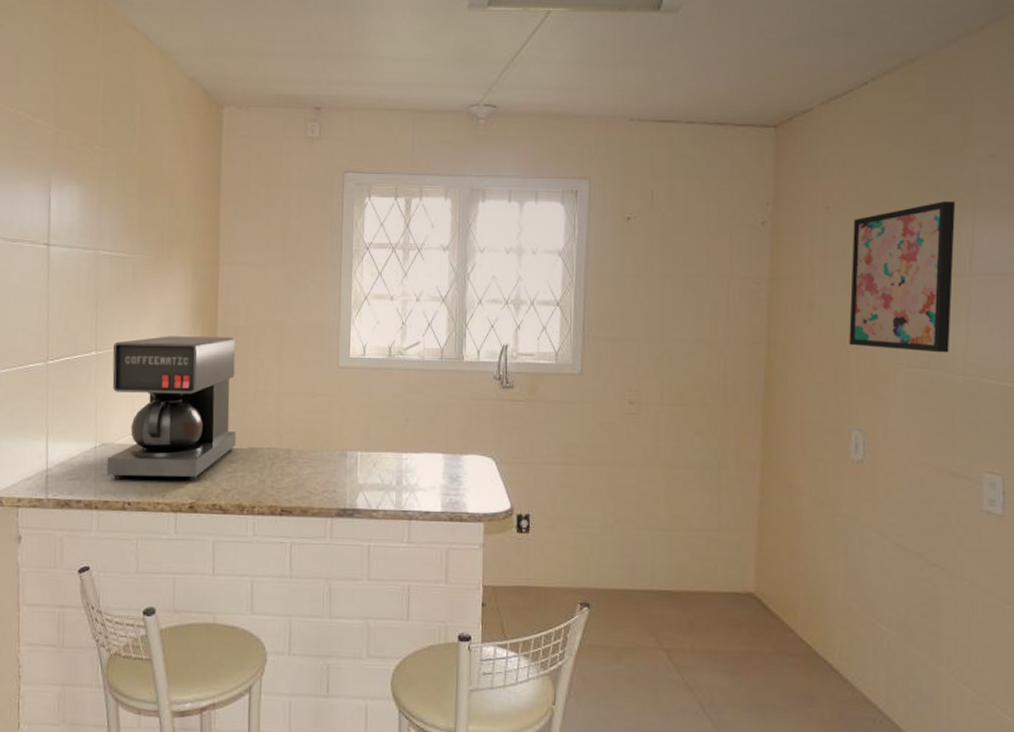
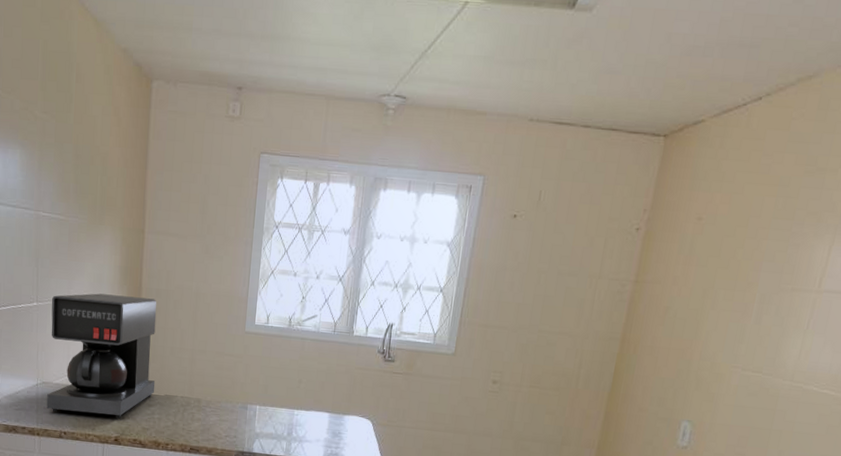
wall art: present [849,201,956,353] -> none [695,220,820,361]

